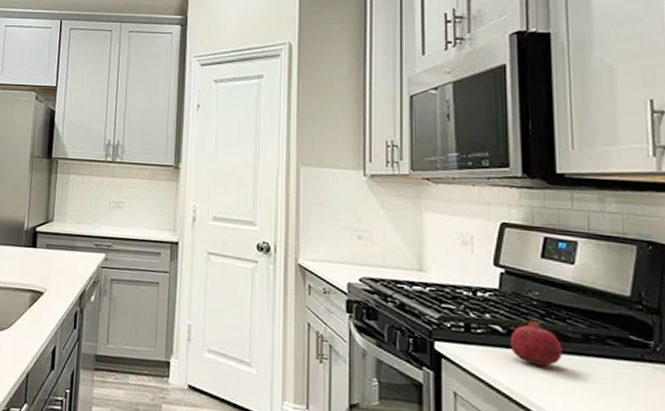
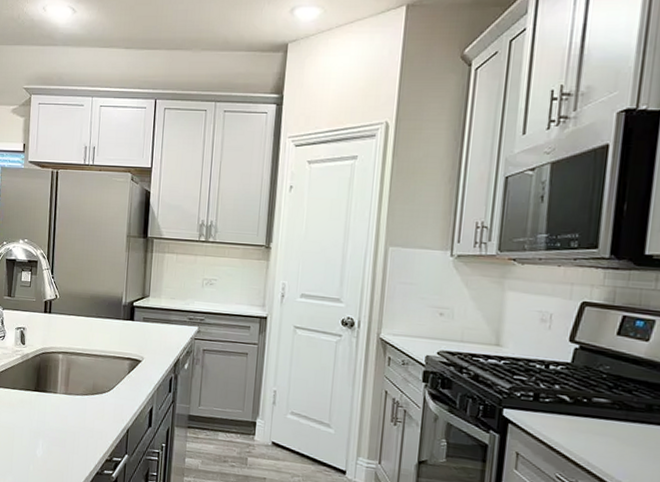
fruit: present [509,319,562,367] -> none [575,391,625,432]

